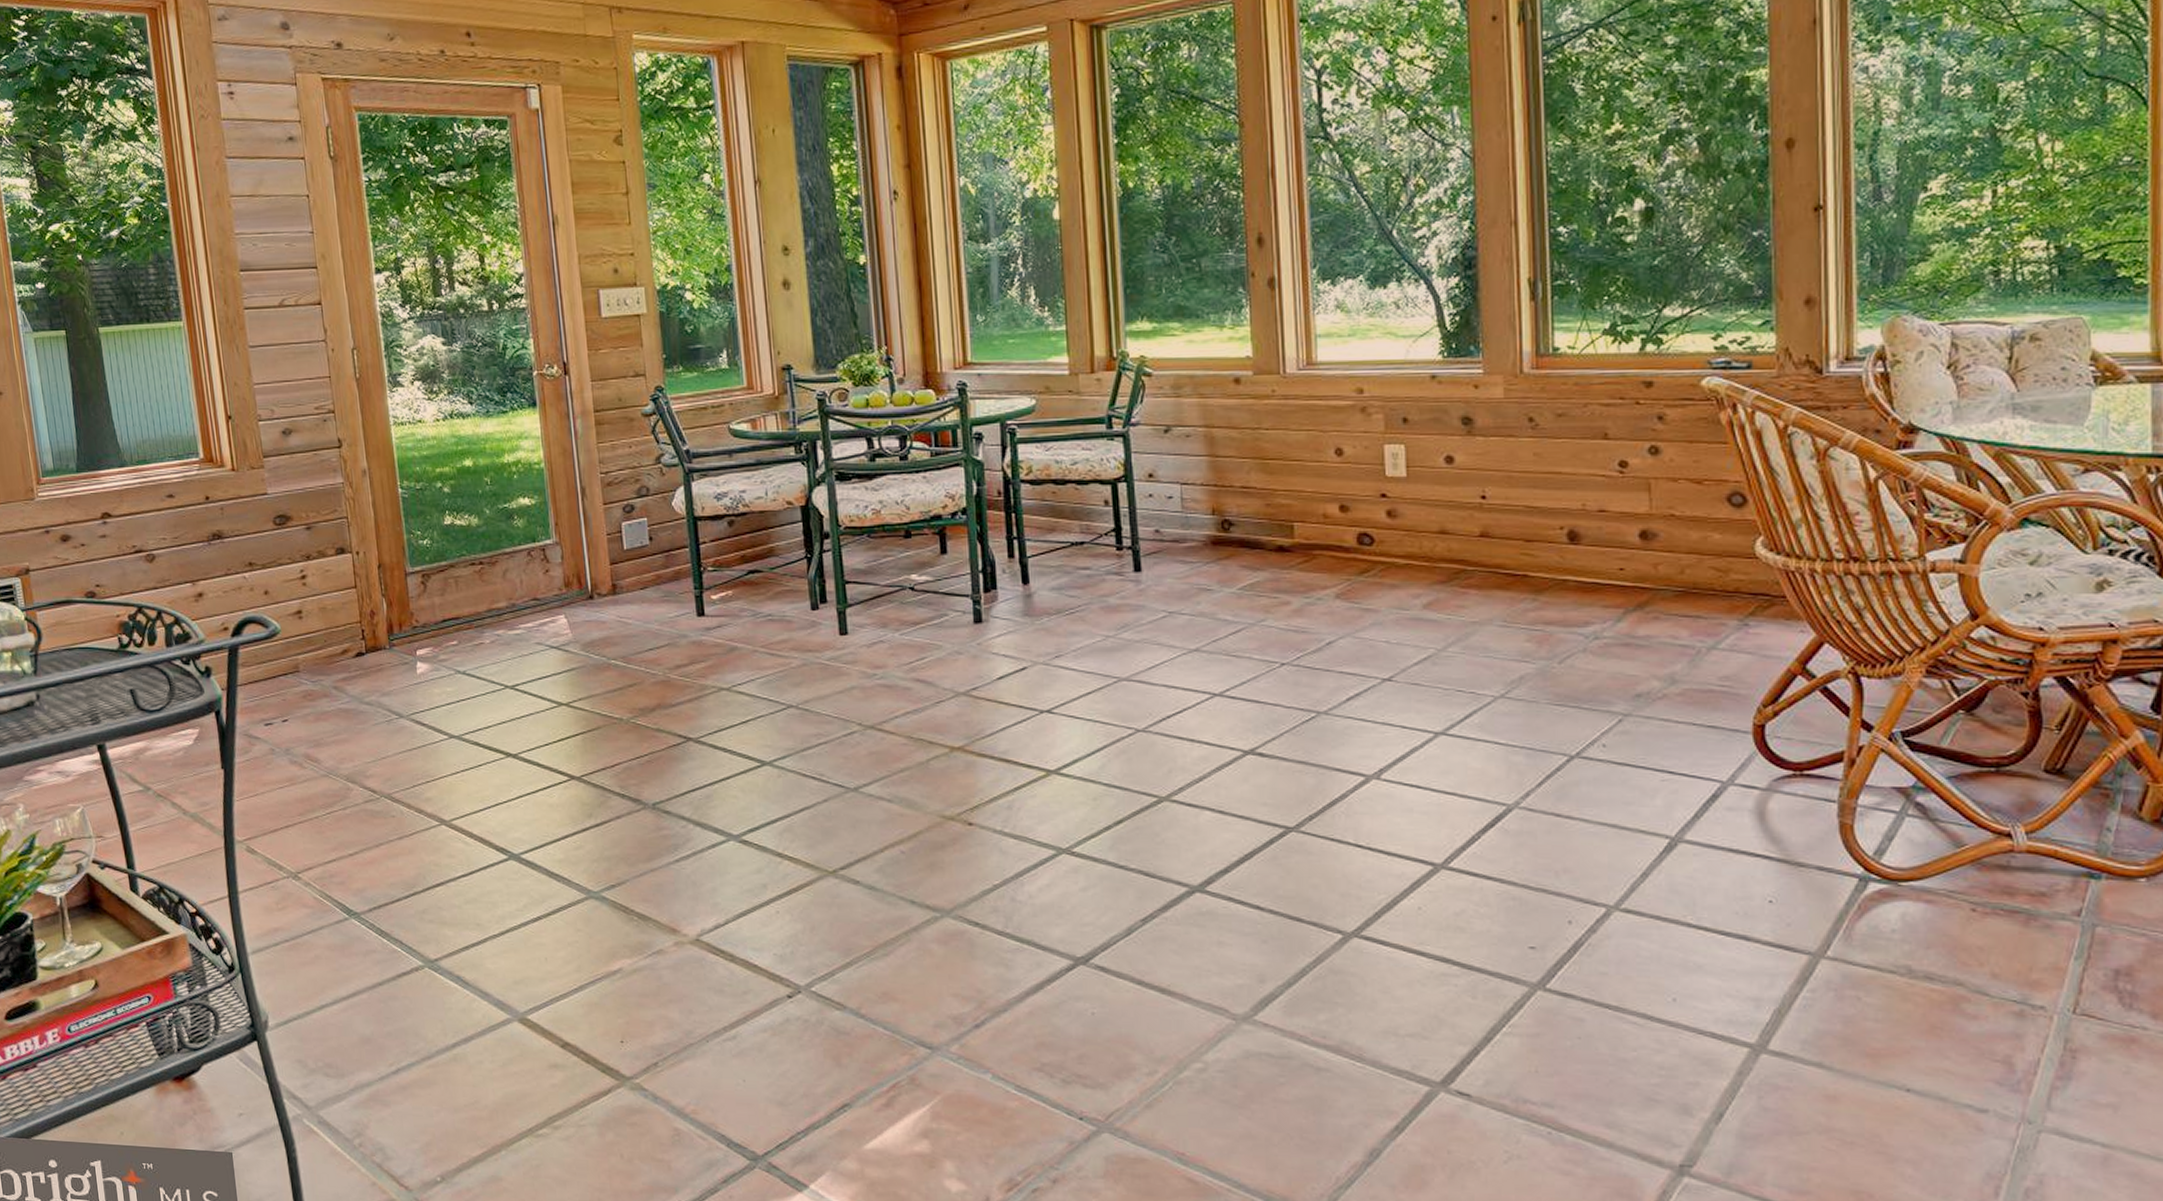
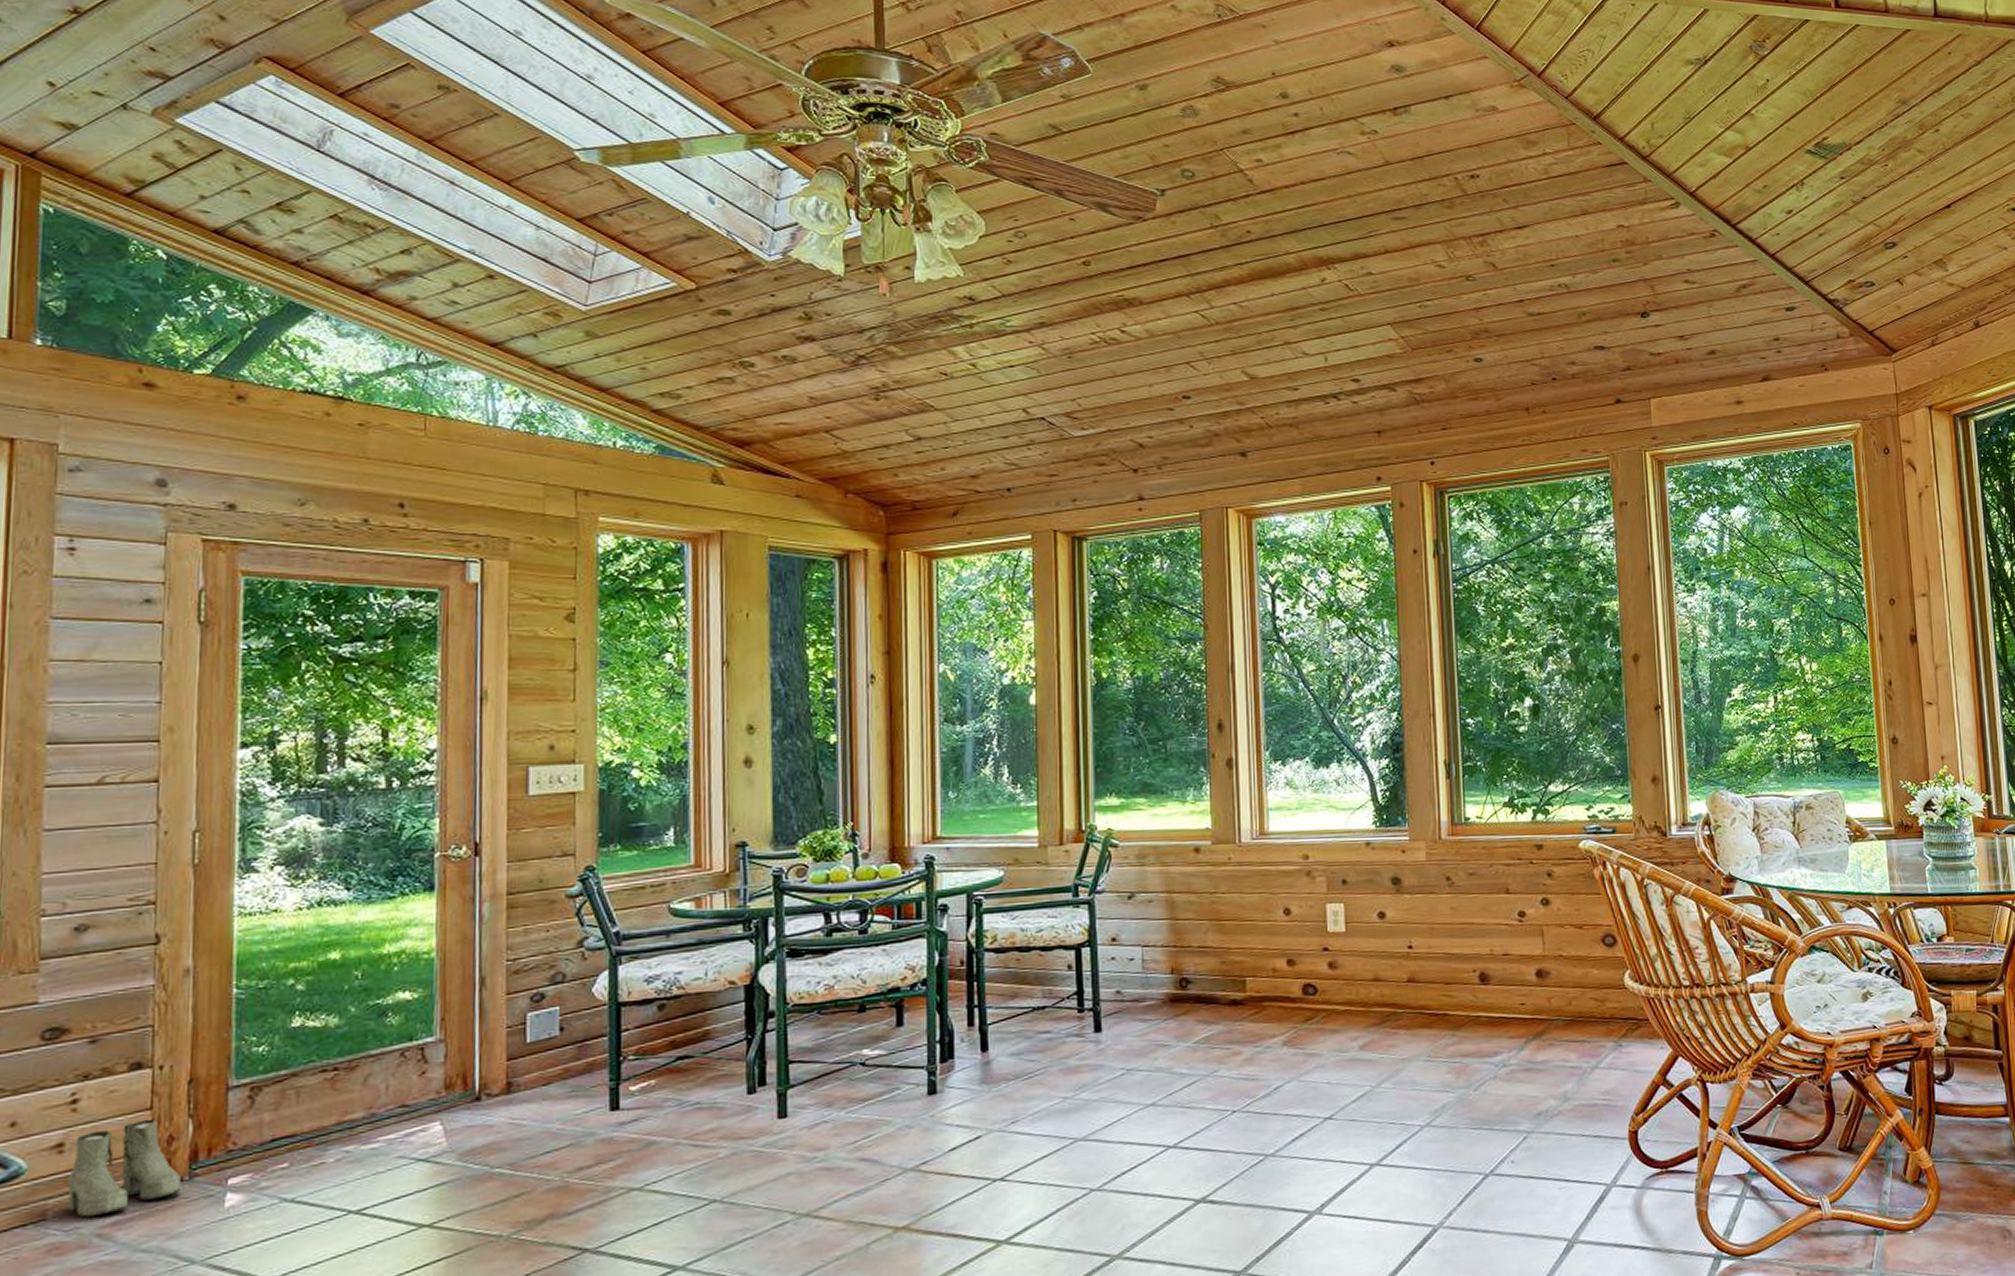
boots: none [308,596,386,672] -> present [67,1119,182,1218]

